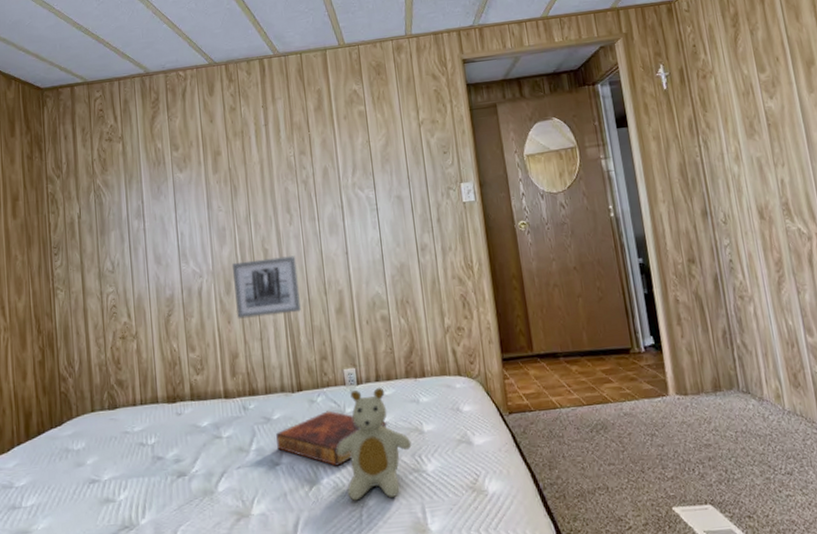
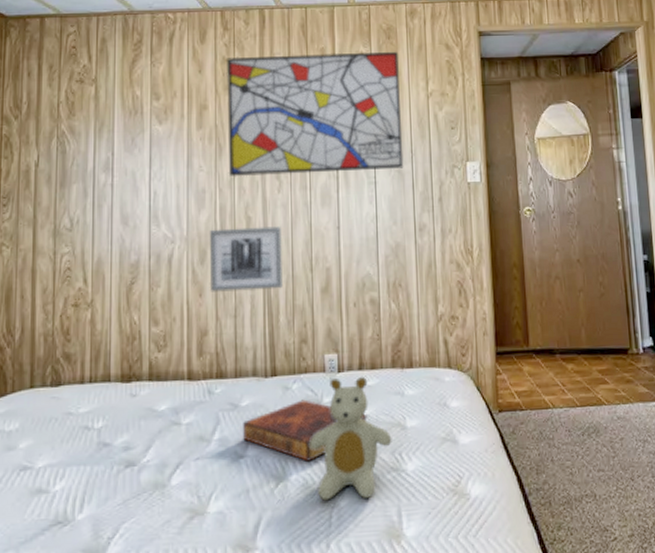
wall art: none [234,85,402,214] -> present [226,51,404,177]

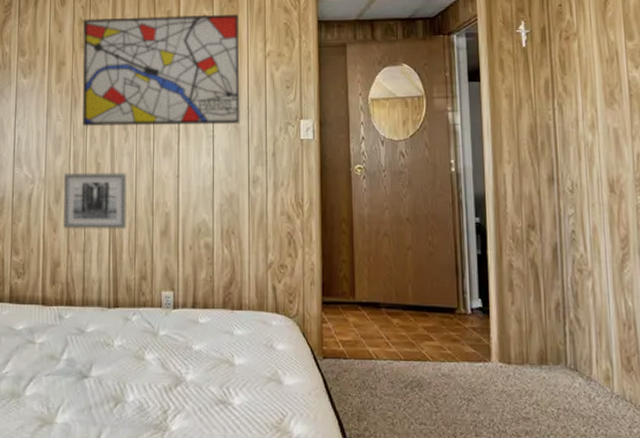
book: present [243,399,367,461] -> none [88,331,199,387]
stuffed bear: present [310,376,392,501] -> none [146,313,221,425]

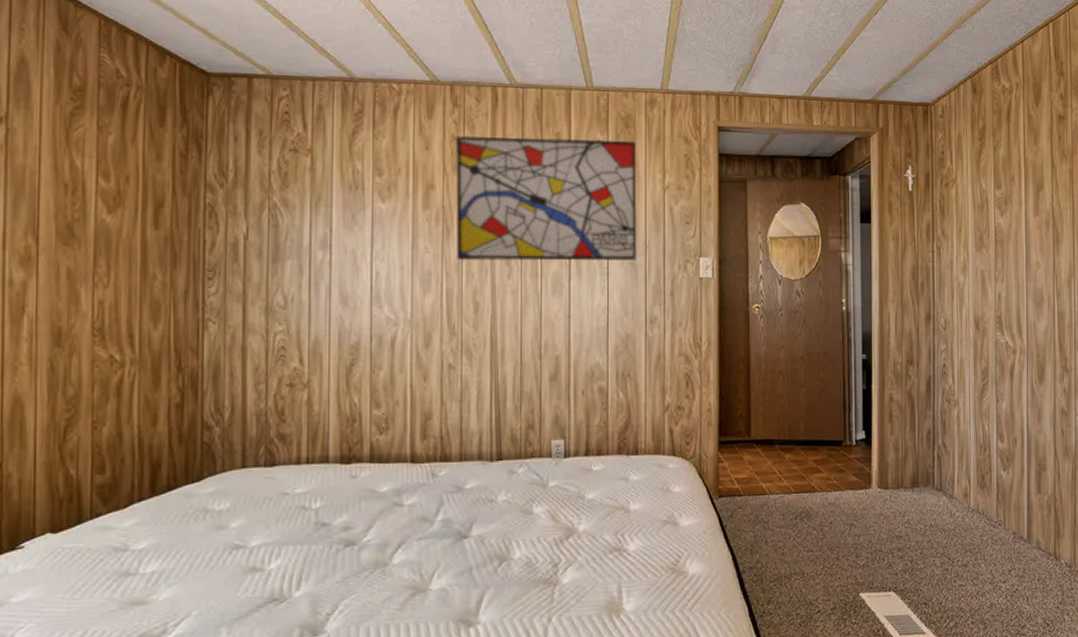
wall art: present [62,173,128,229] -> none [434,313,512,376]

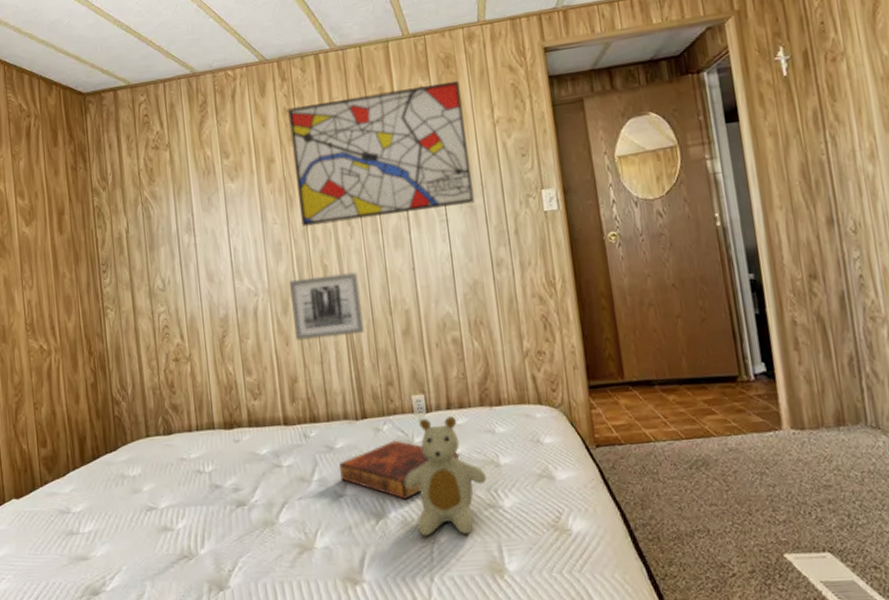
wall art: none [434,313,512,376] -> present [288,272,365,341]
book: none [467,483,592,542] -> present [339,440,460,499]
stuffed bear: none [534,461,615,578] -> present [405,415,487,537]

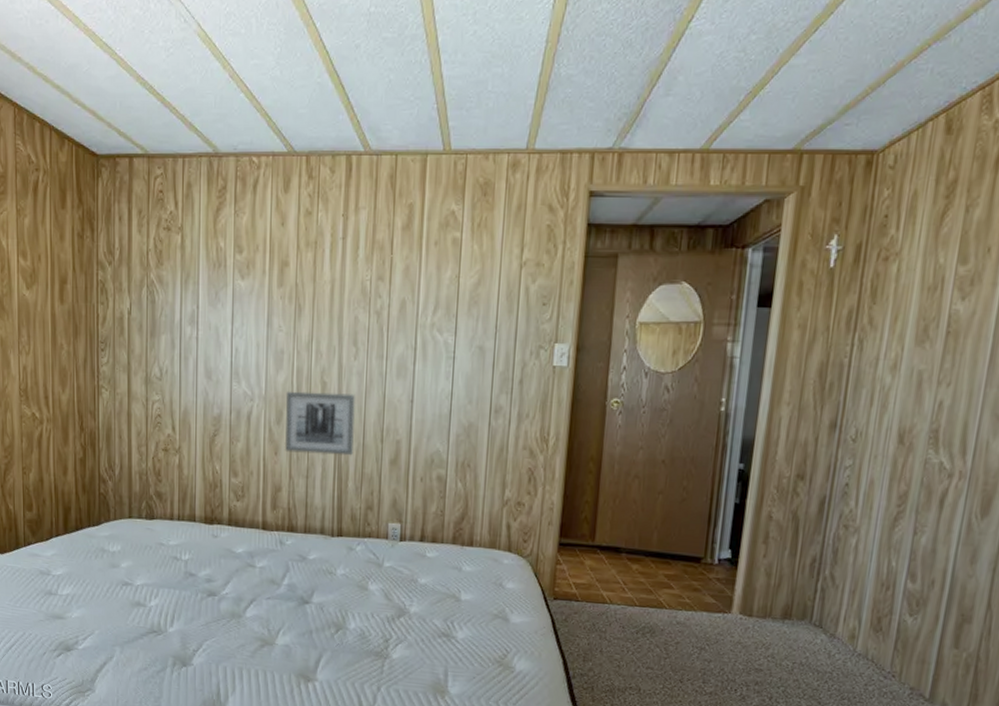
wall art: present [288,80,475,227] -> none [306,209,493,346]
book: present [339,440,460,499] -> none [309,561,424,616]
stuffed bear: present [405,415,487,537] -> none [368,545,446,655]

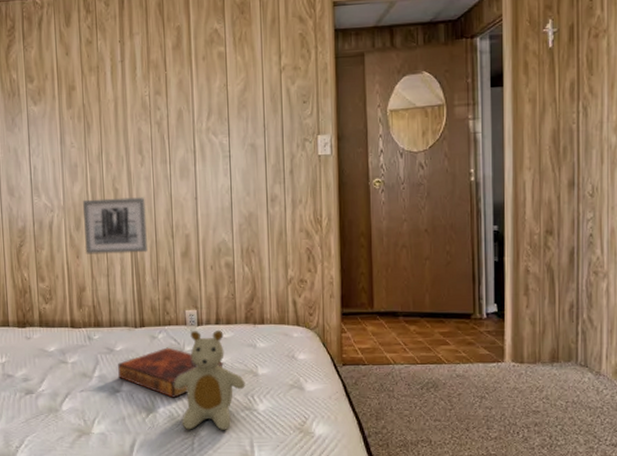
book: none [309,561,424,616] -> present [118,347,224,398]
stuffed bear: none [368,545,446,655] -> present [174,329,246,430]

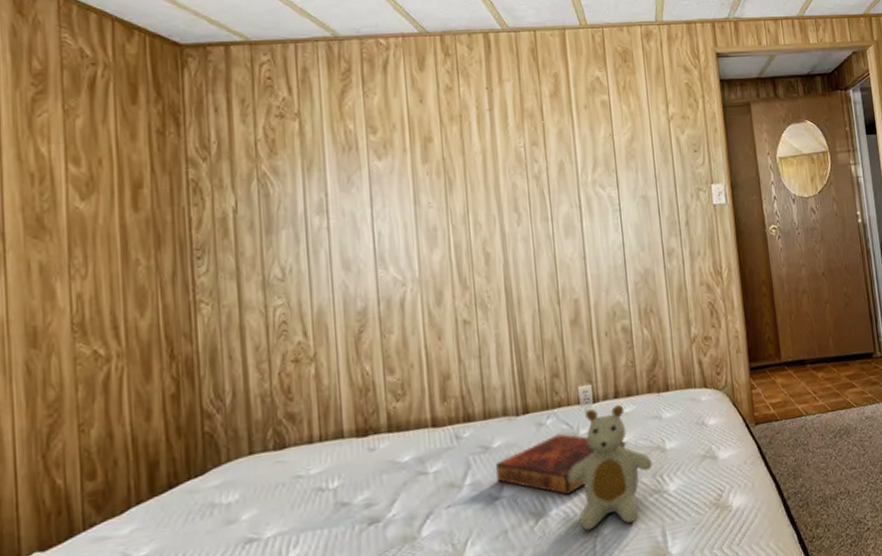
wall art: present [82,197,149,255] -> none [444,260,530,334]

